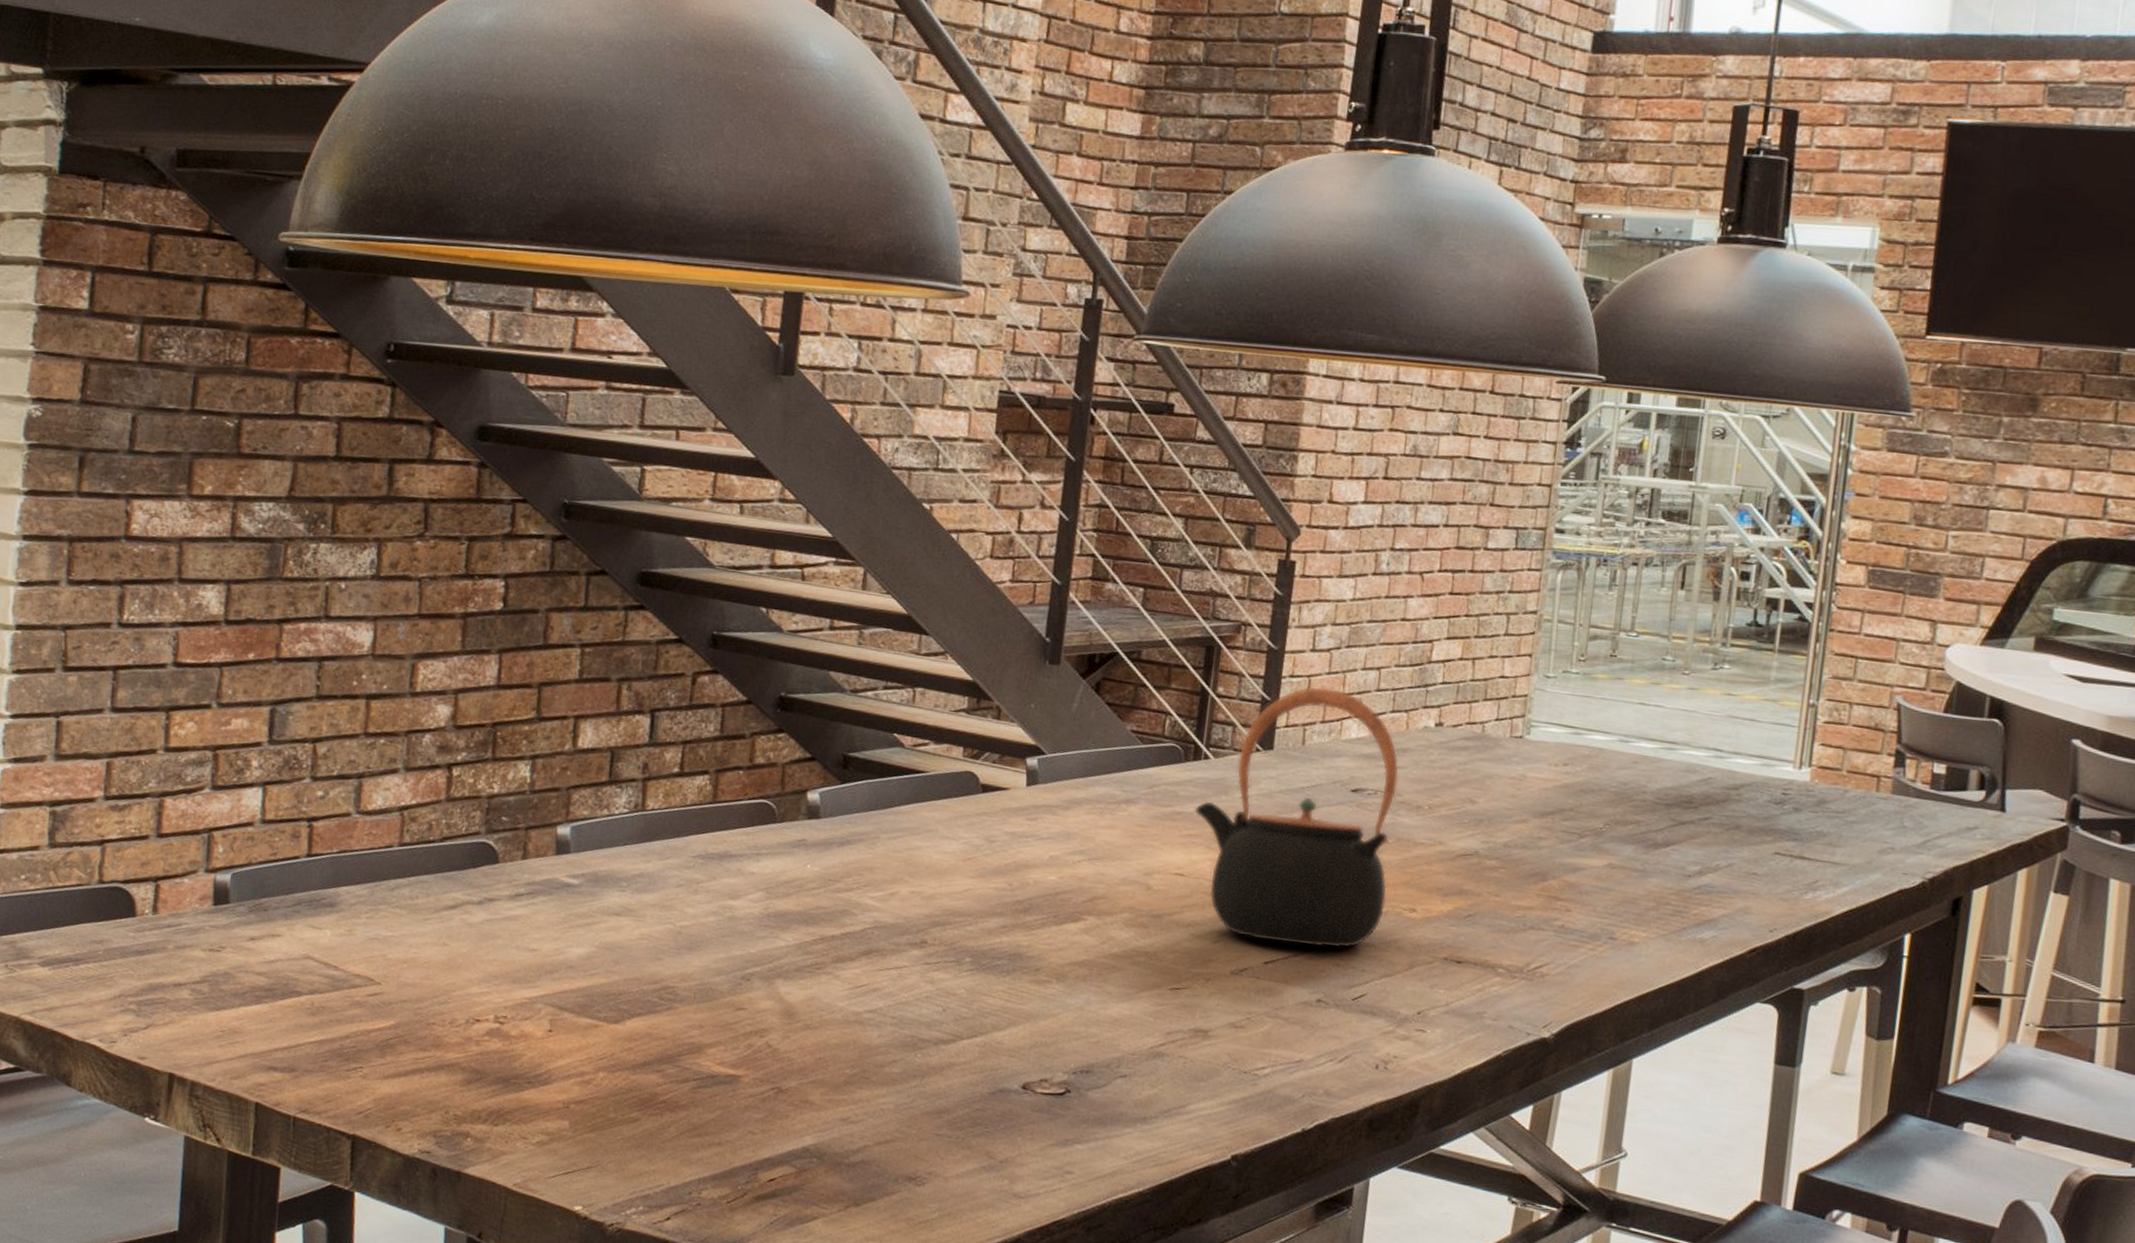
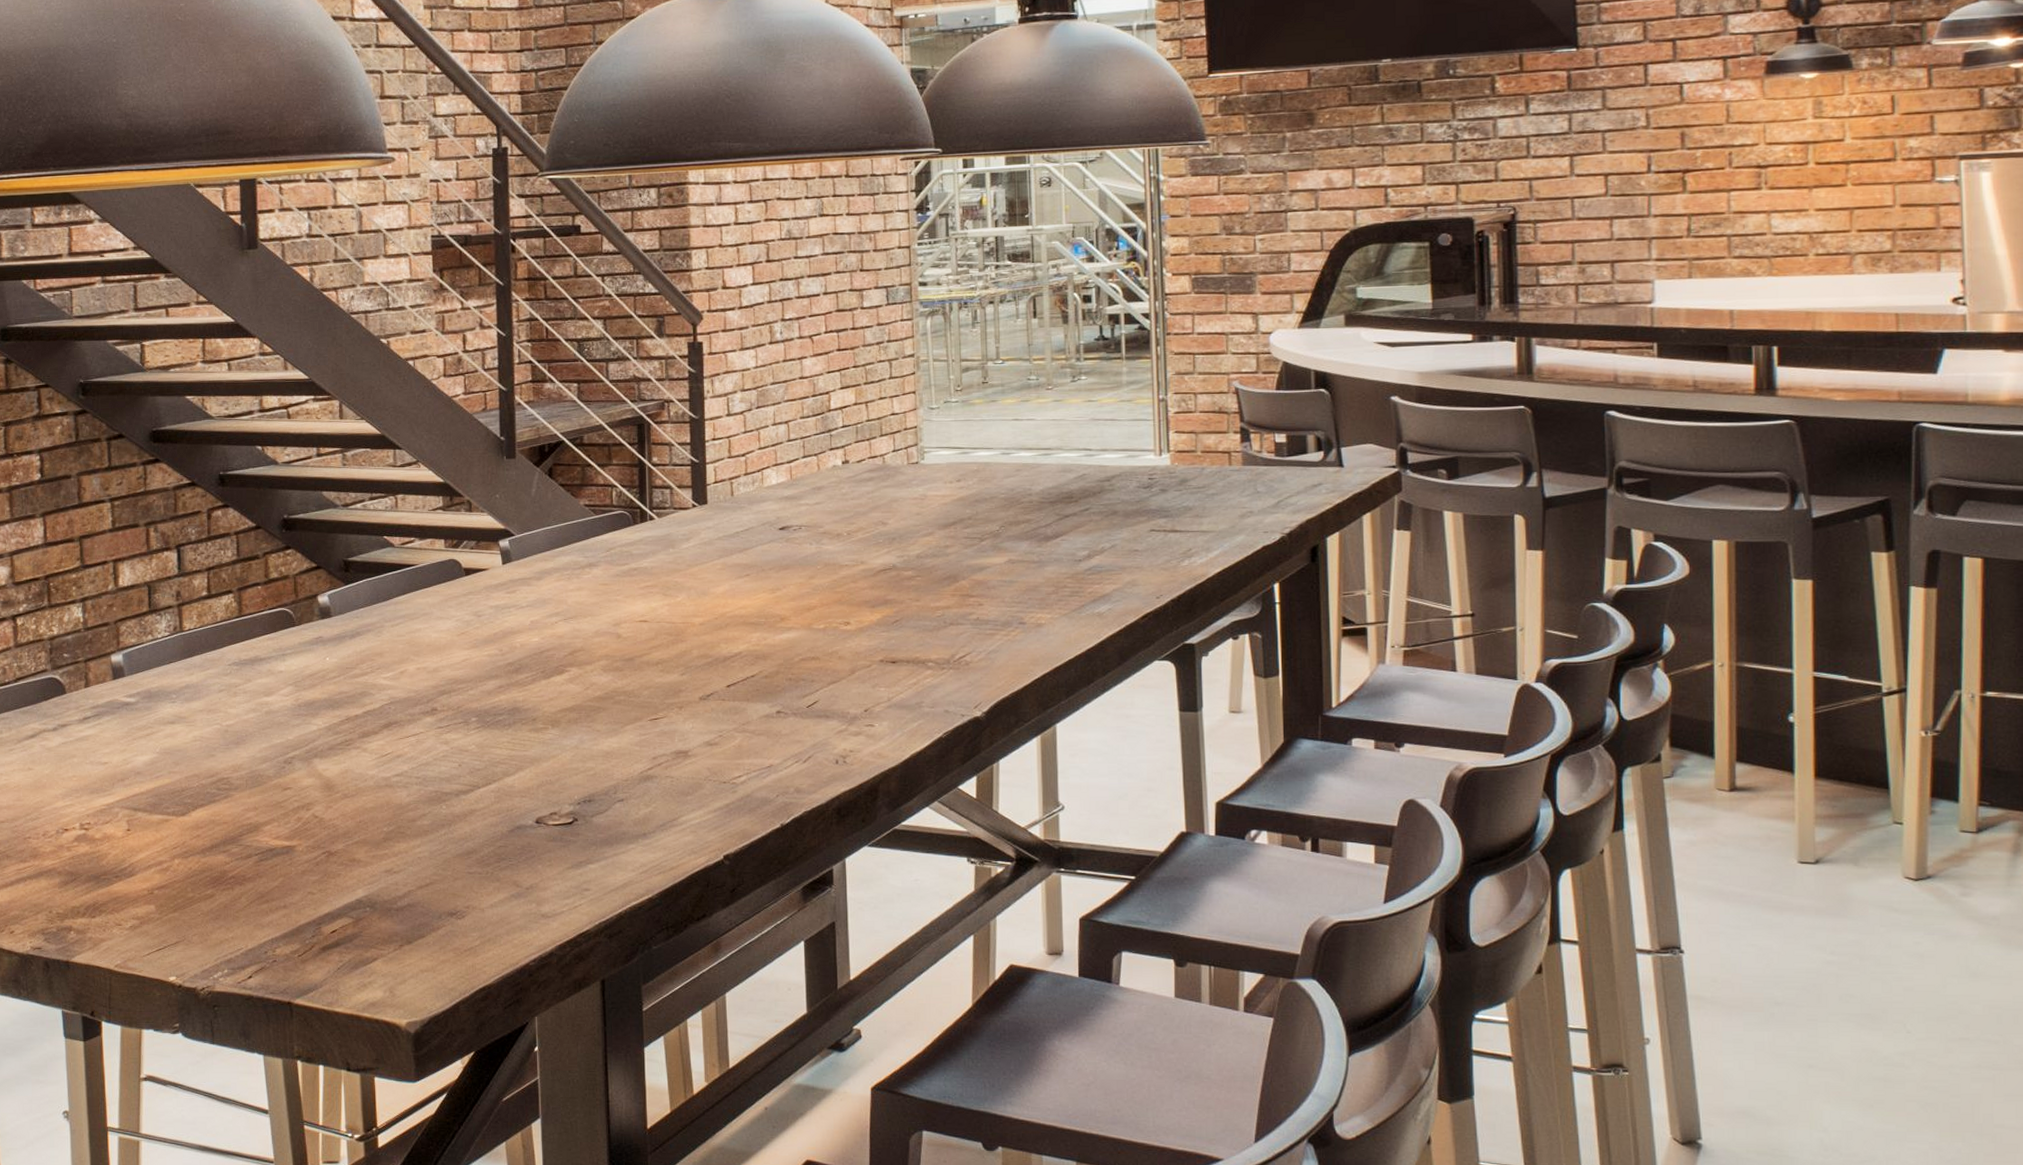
teapot: present [1194,686,1399,948] -> none [648,444,823,667]

